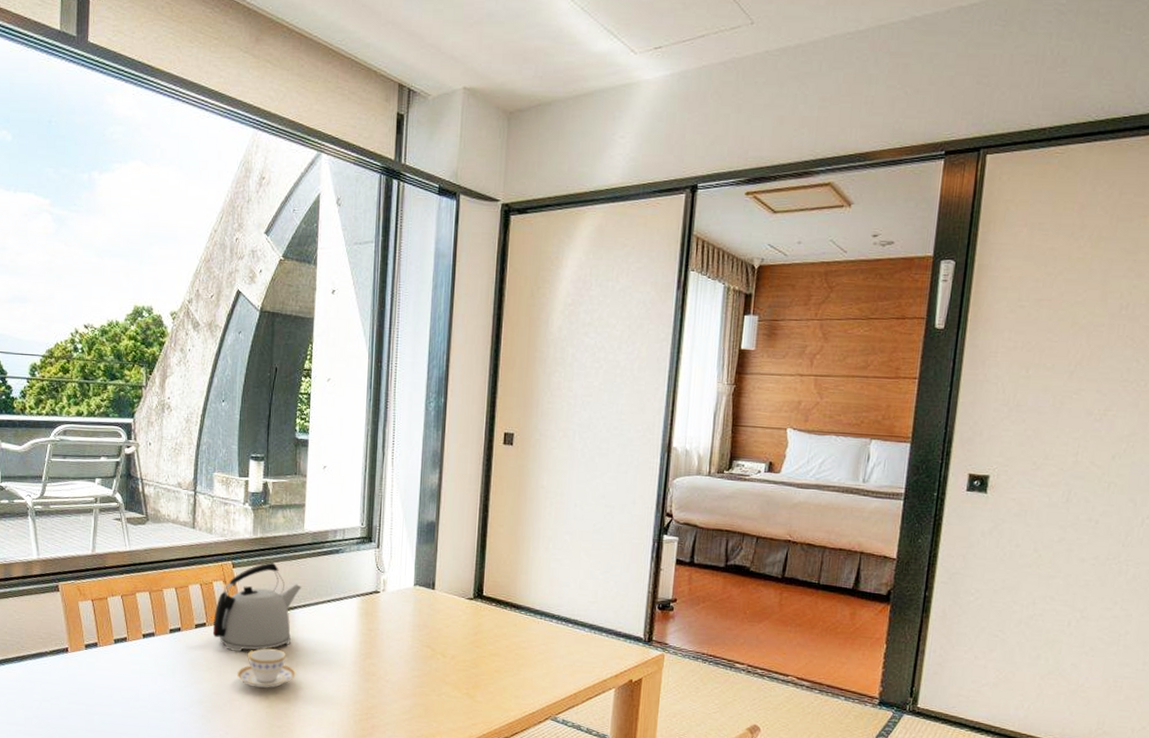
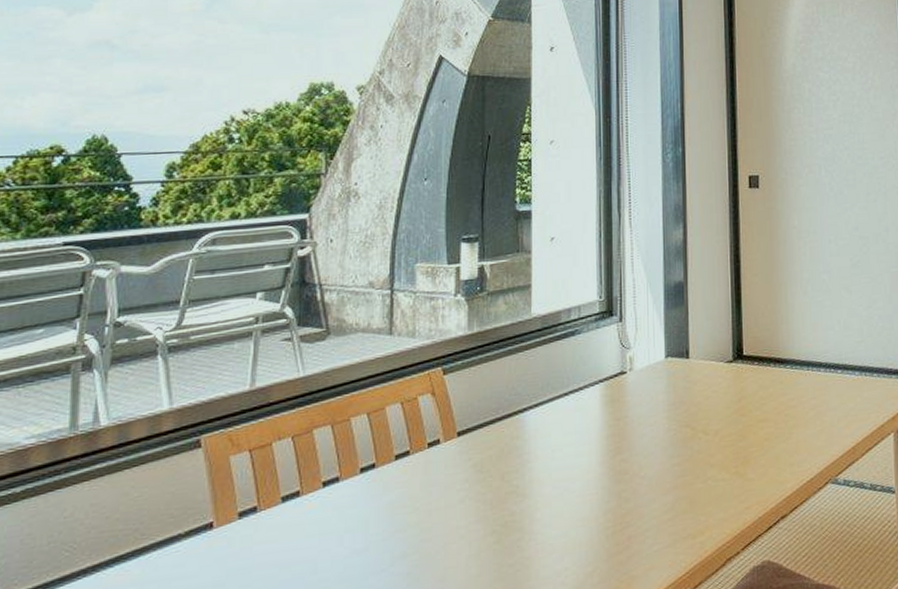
kettle: present [212,562,302,652] -> none [418,359,532,480]
teacup: present [237,648,296,688] -> none [453,465,530,521]

